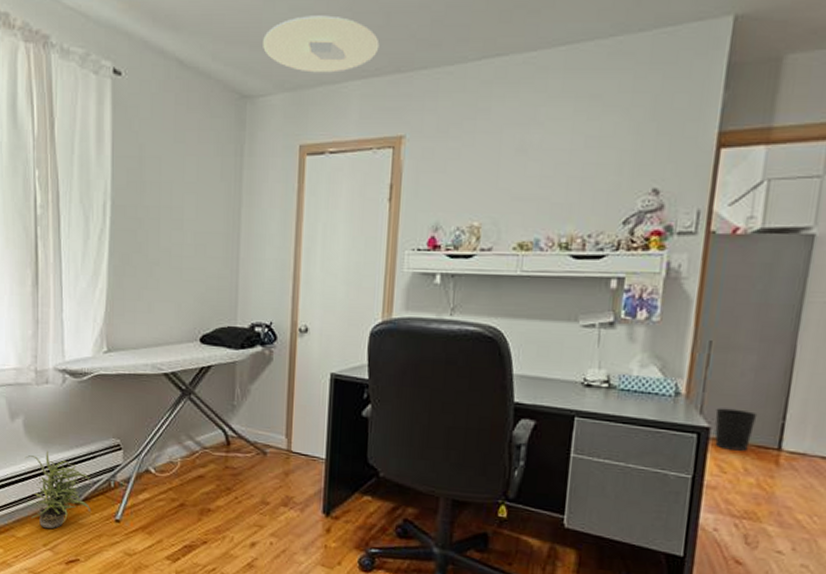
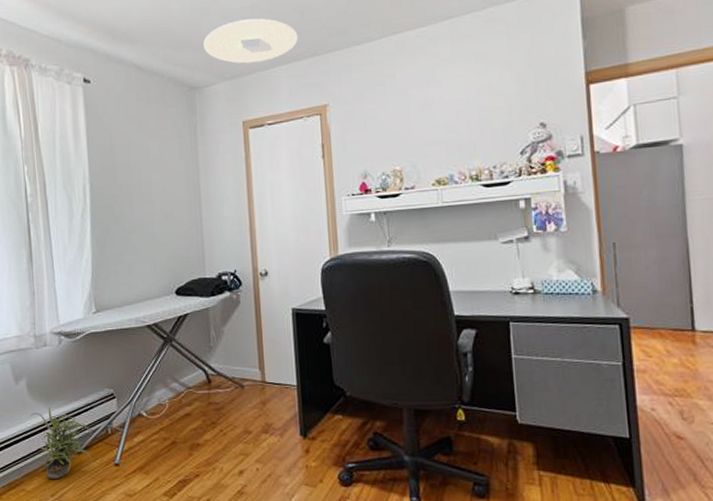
wastebasket: present [715,408,758,451] -> none [631,298,668,336]

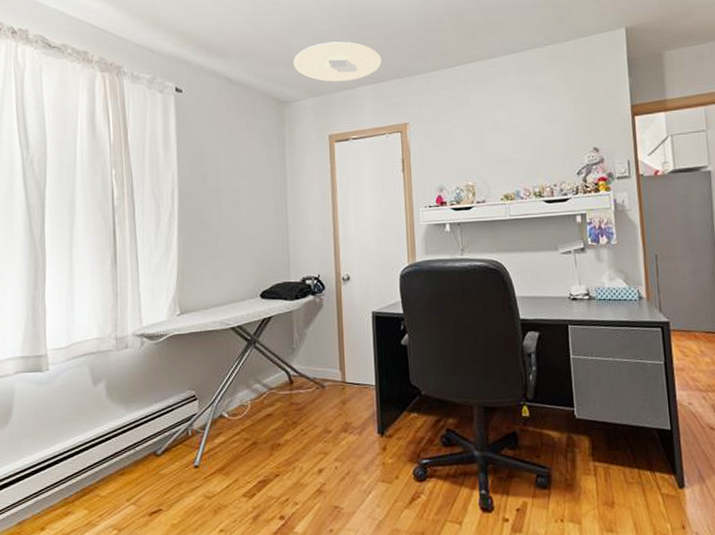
potted plant: present [29,406,93,480] -> none [107,409,172,484]

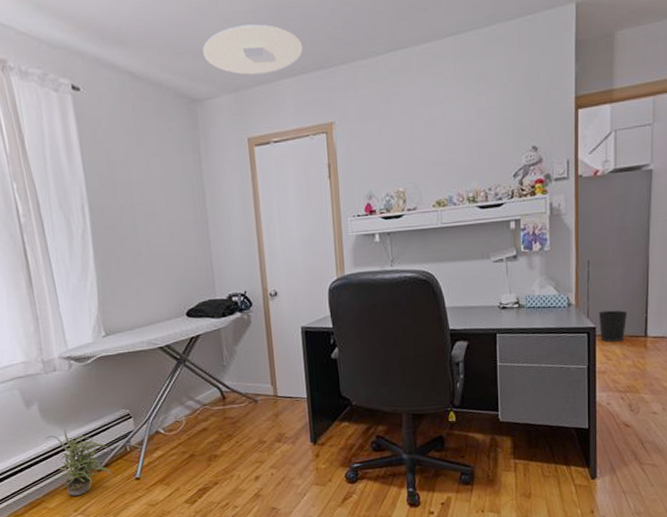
potted plant: none [107,409,172,484] -> present [45,429,113,497]
wastebasket: none [670,305,701,338] -> present [598,310,628,342]

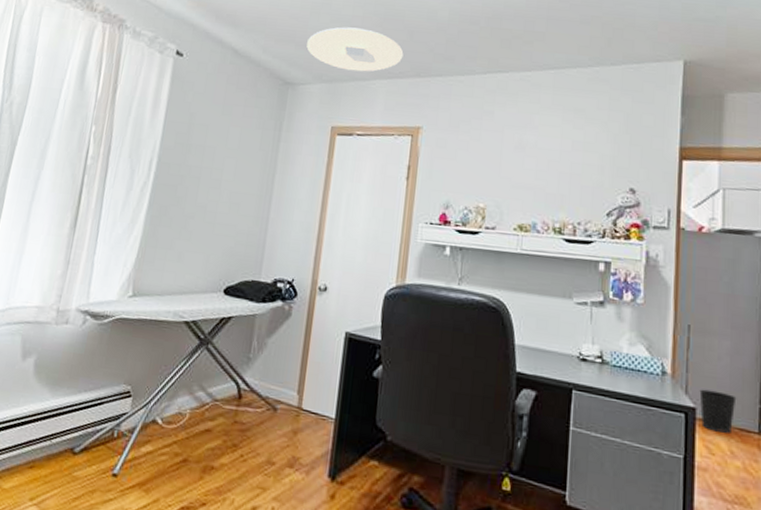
potted plant: present [45,429,113,497] -> none [22,393,95,481]

